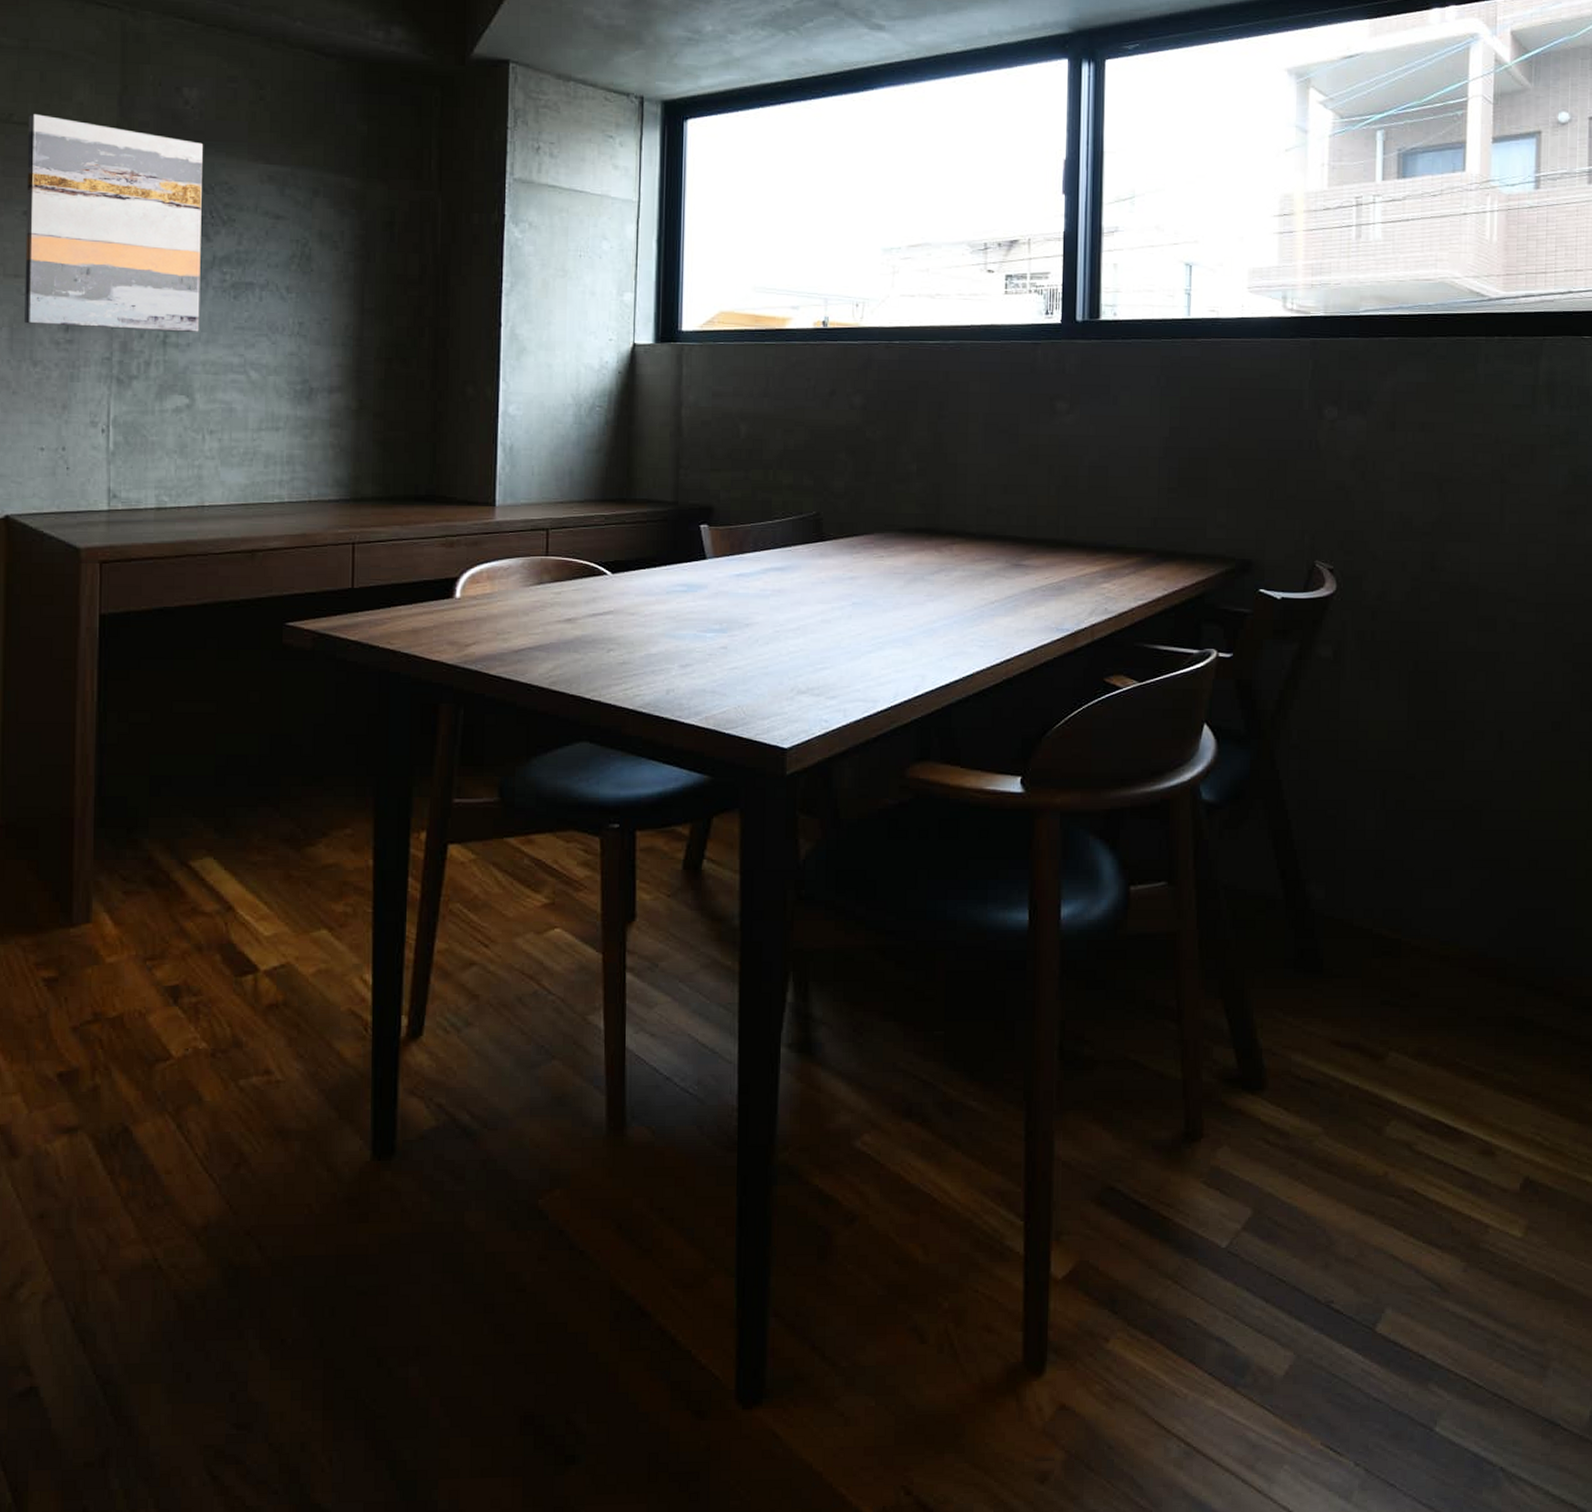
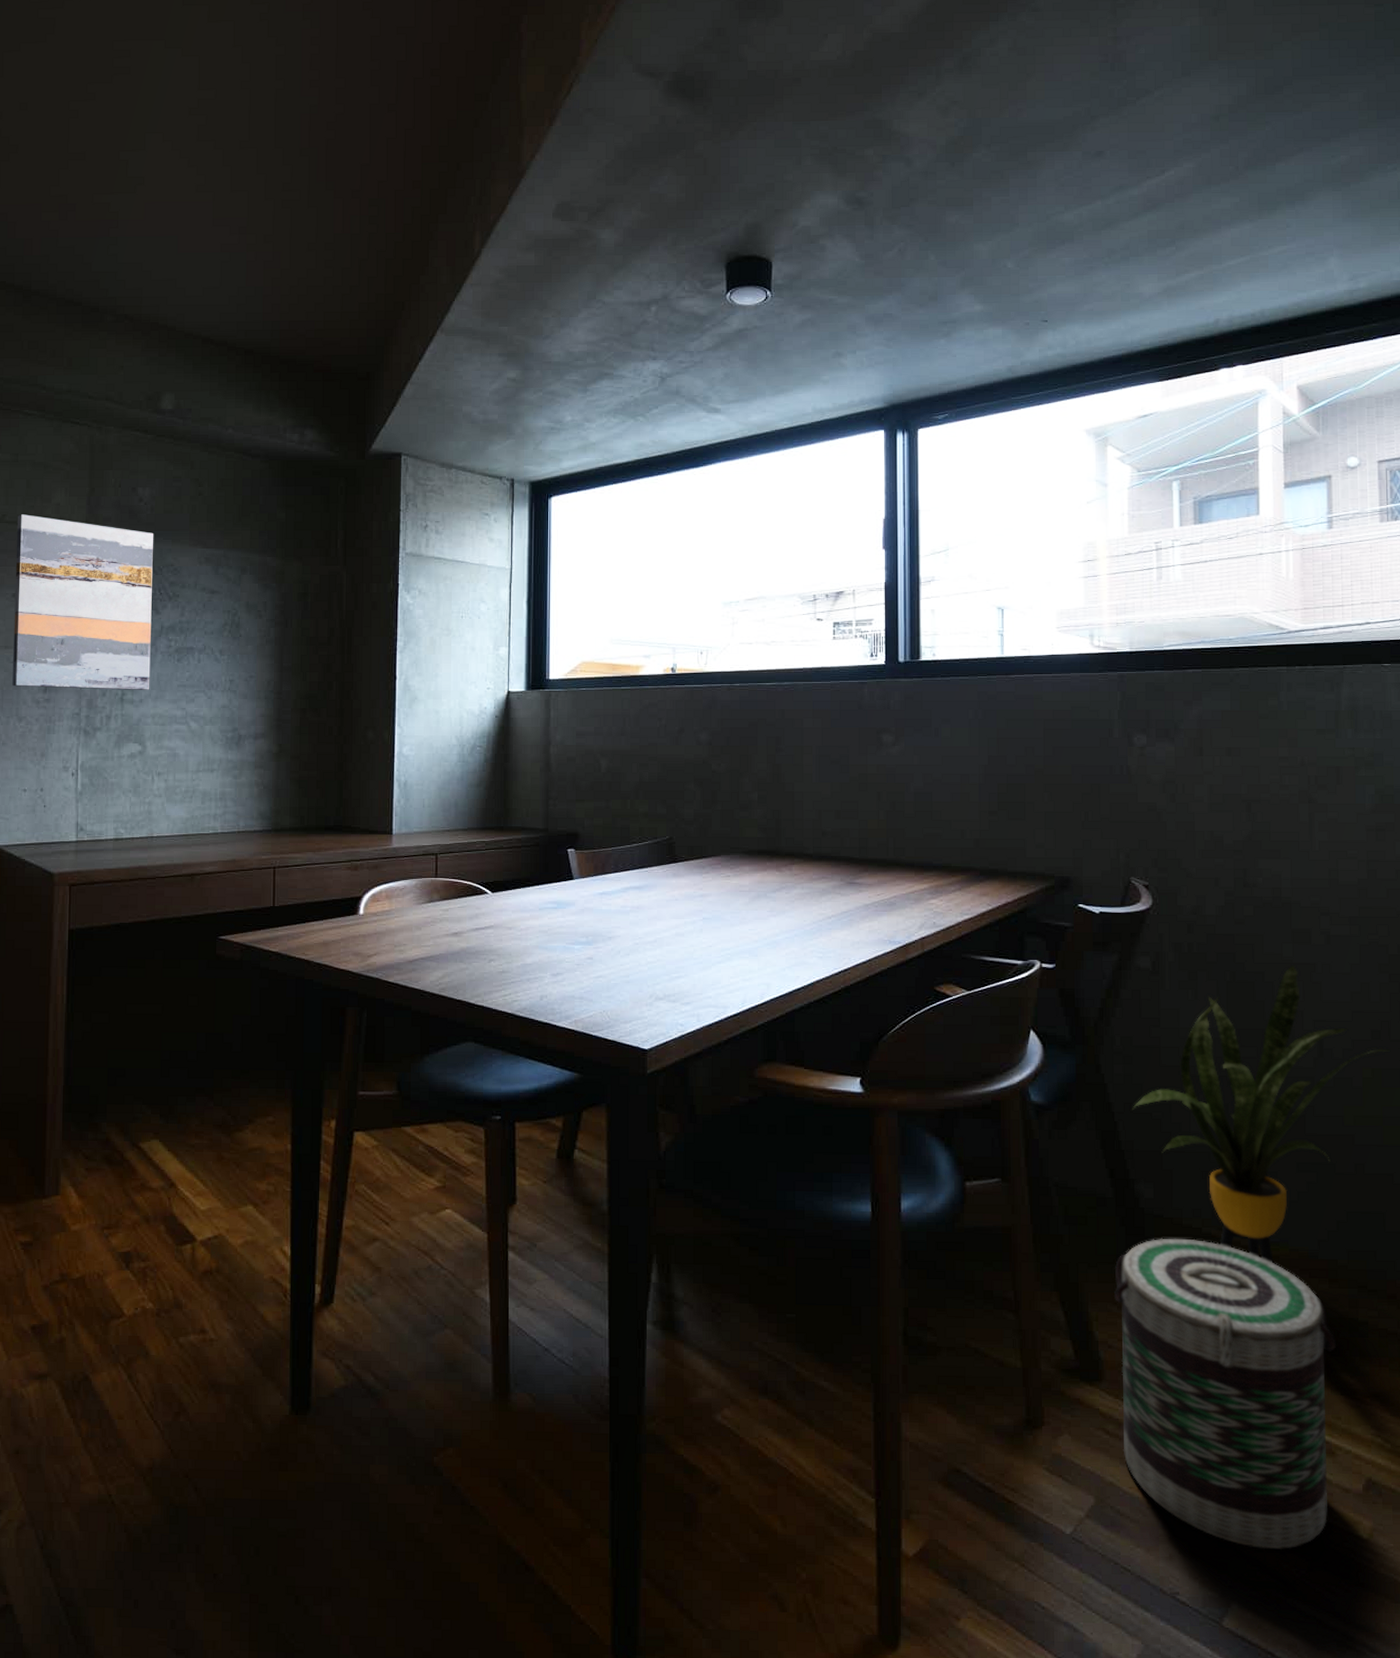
basket: none [1279,940,1502,1254] -> present [1113,1238,1337,1550]
house plant: none [1306,654,1569,963] -> present [1132,965,1389,1263]

